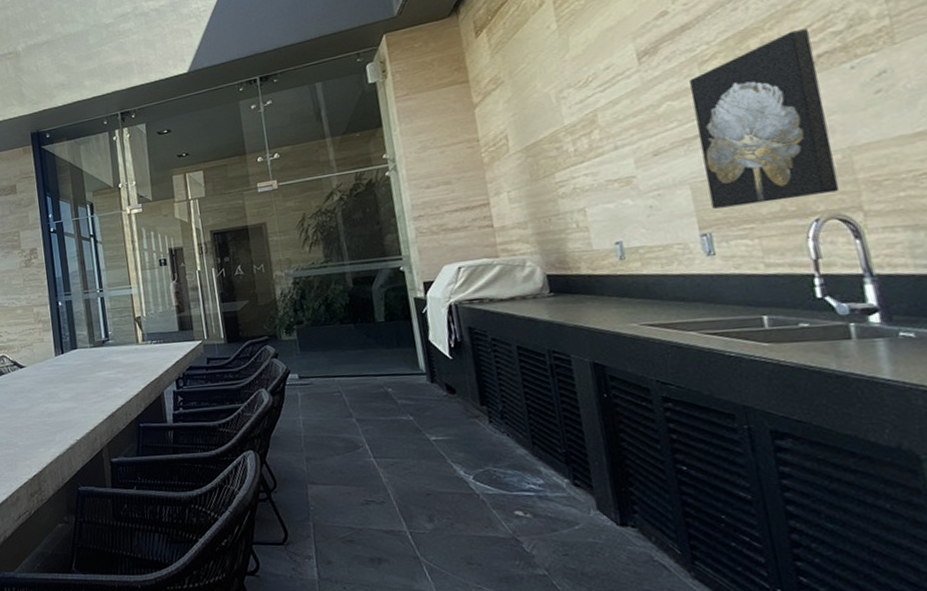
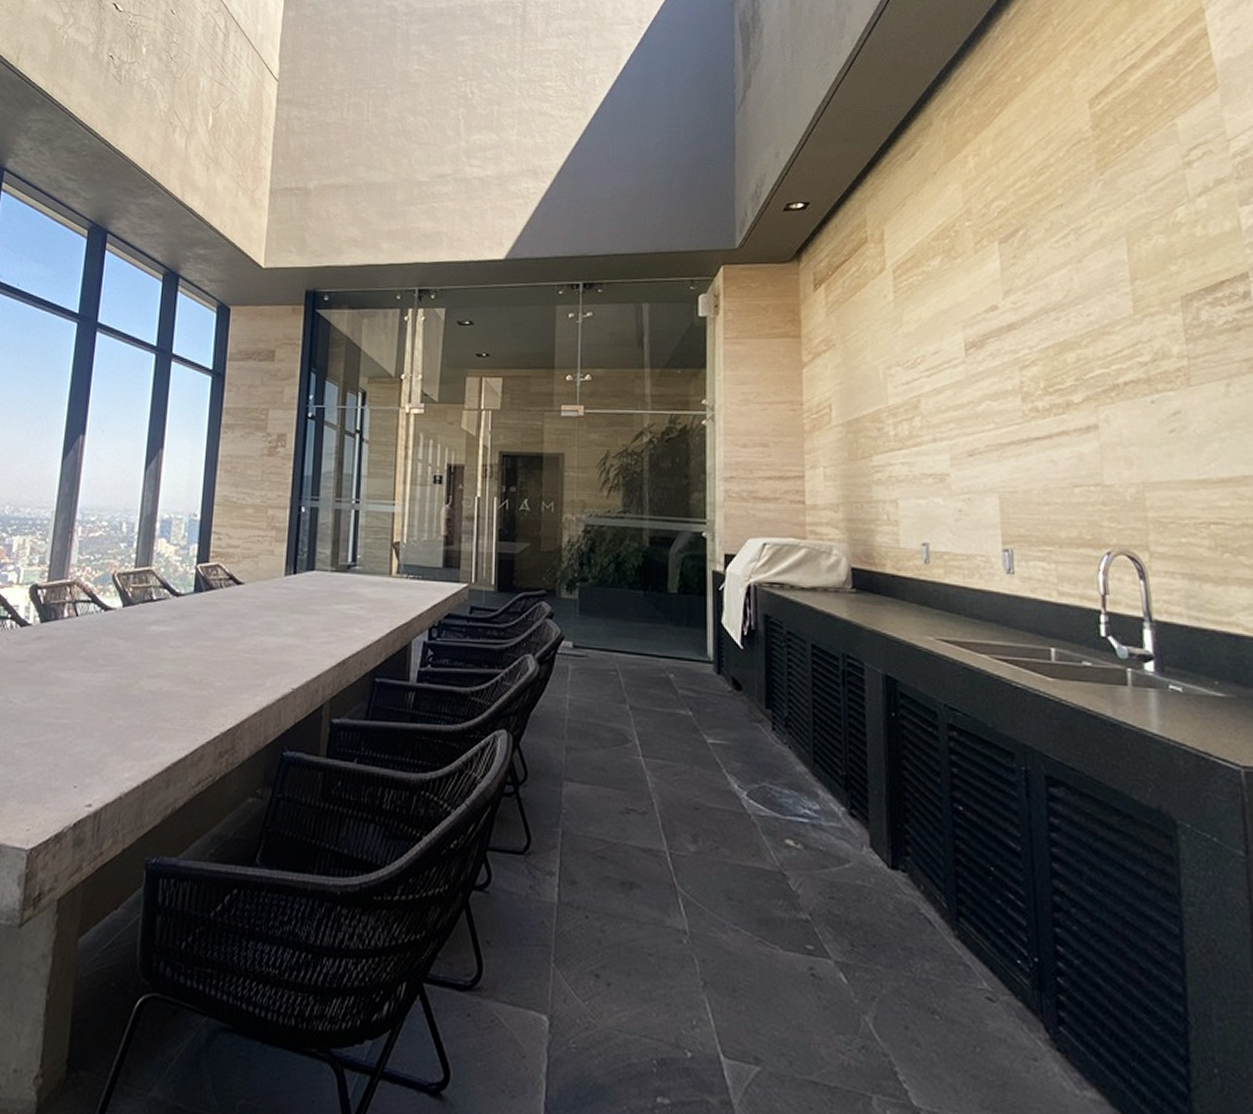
wall art: present [689,29,840,209] -> none [1009,353,1131,527]

